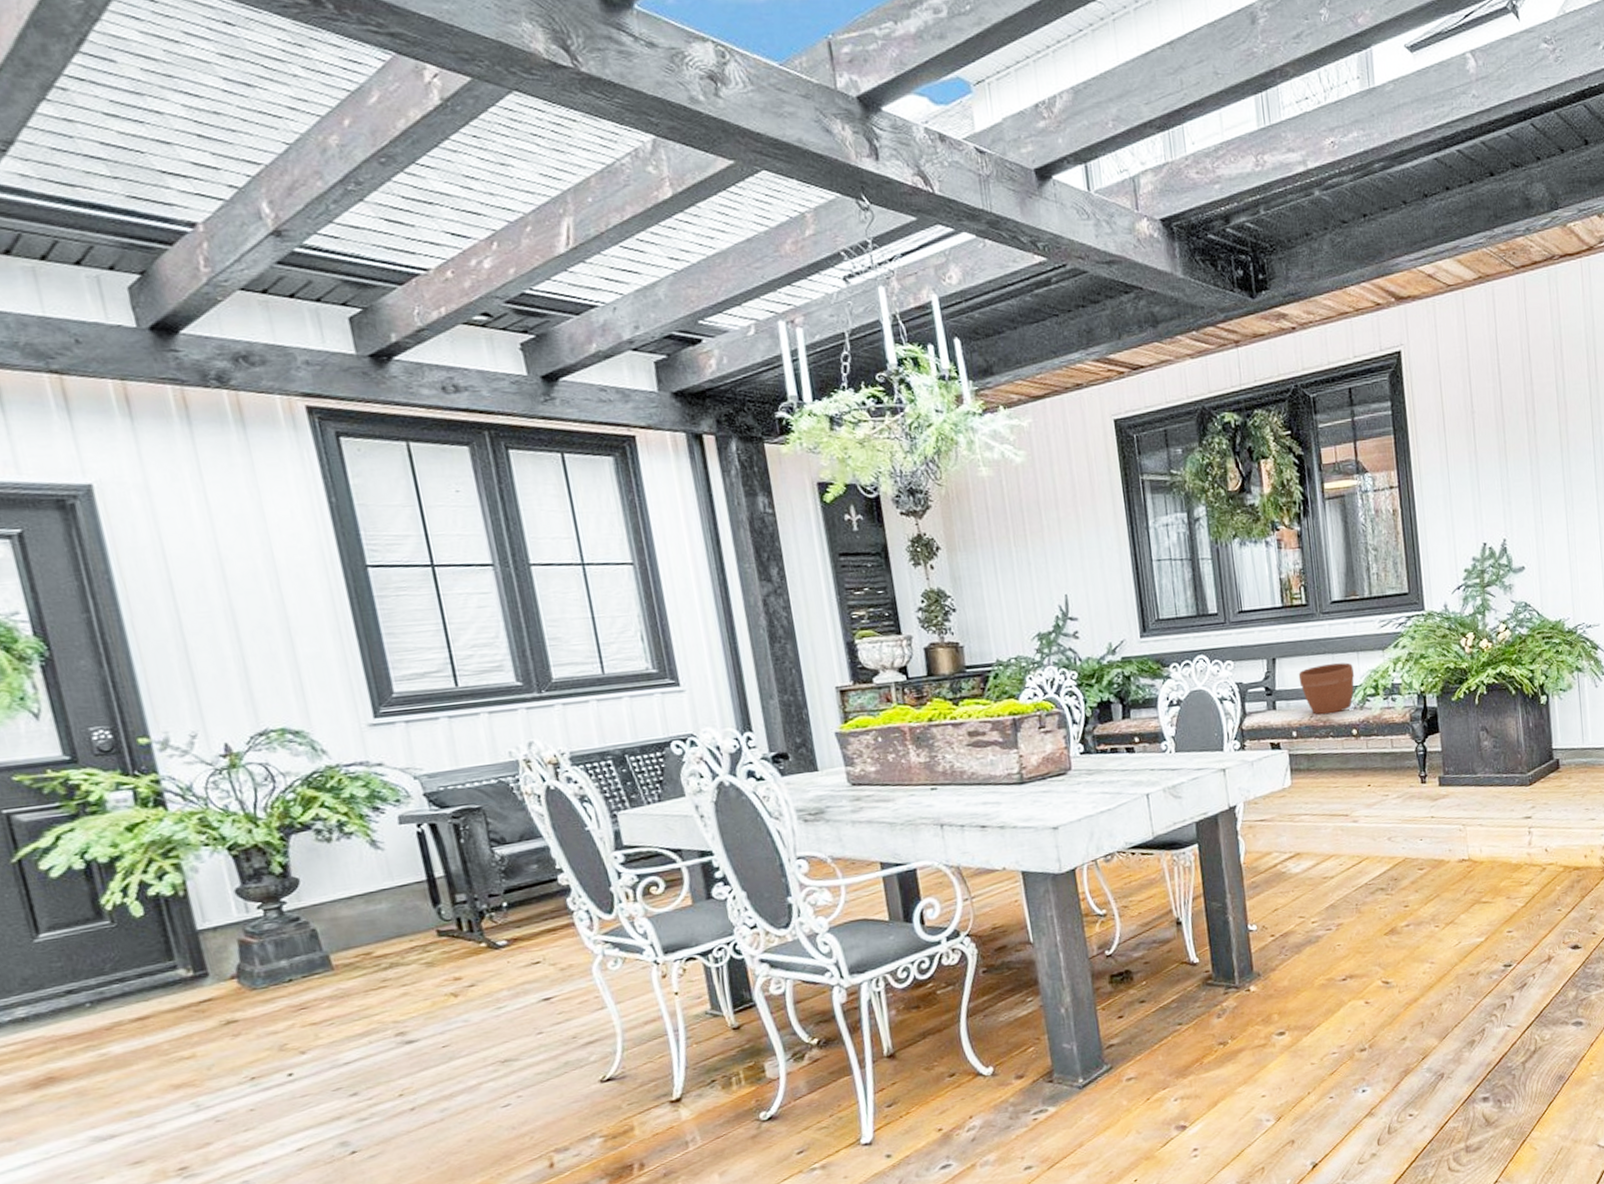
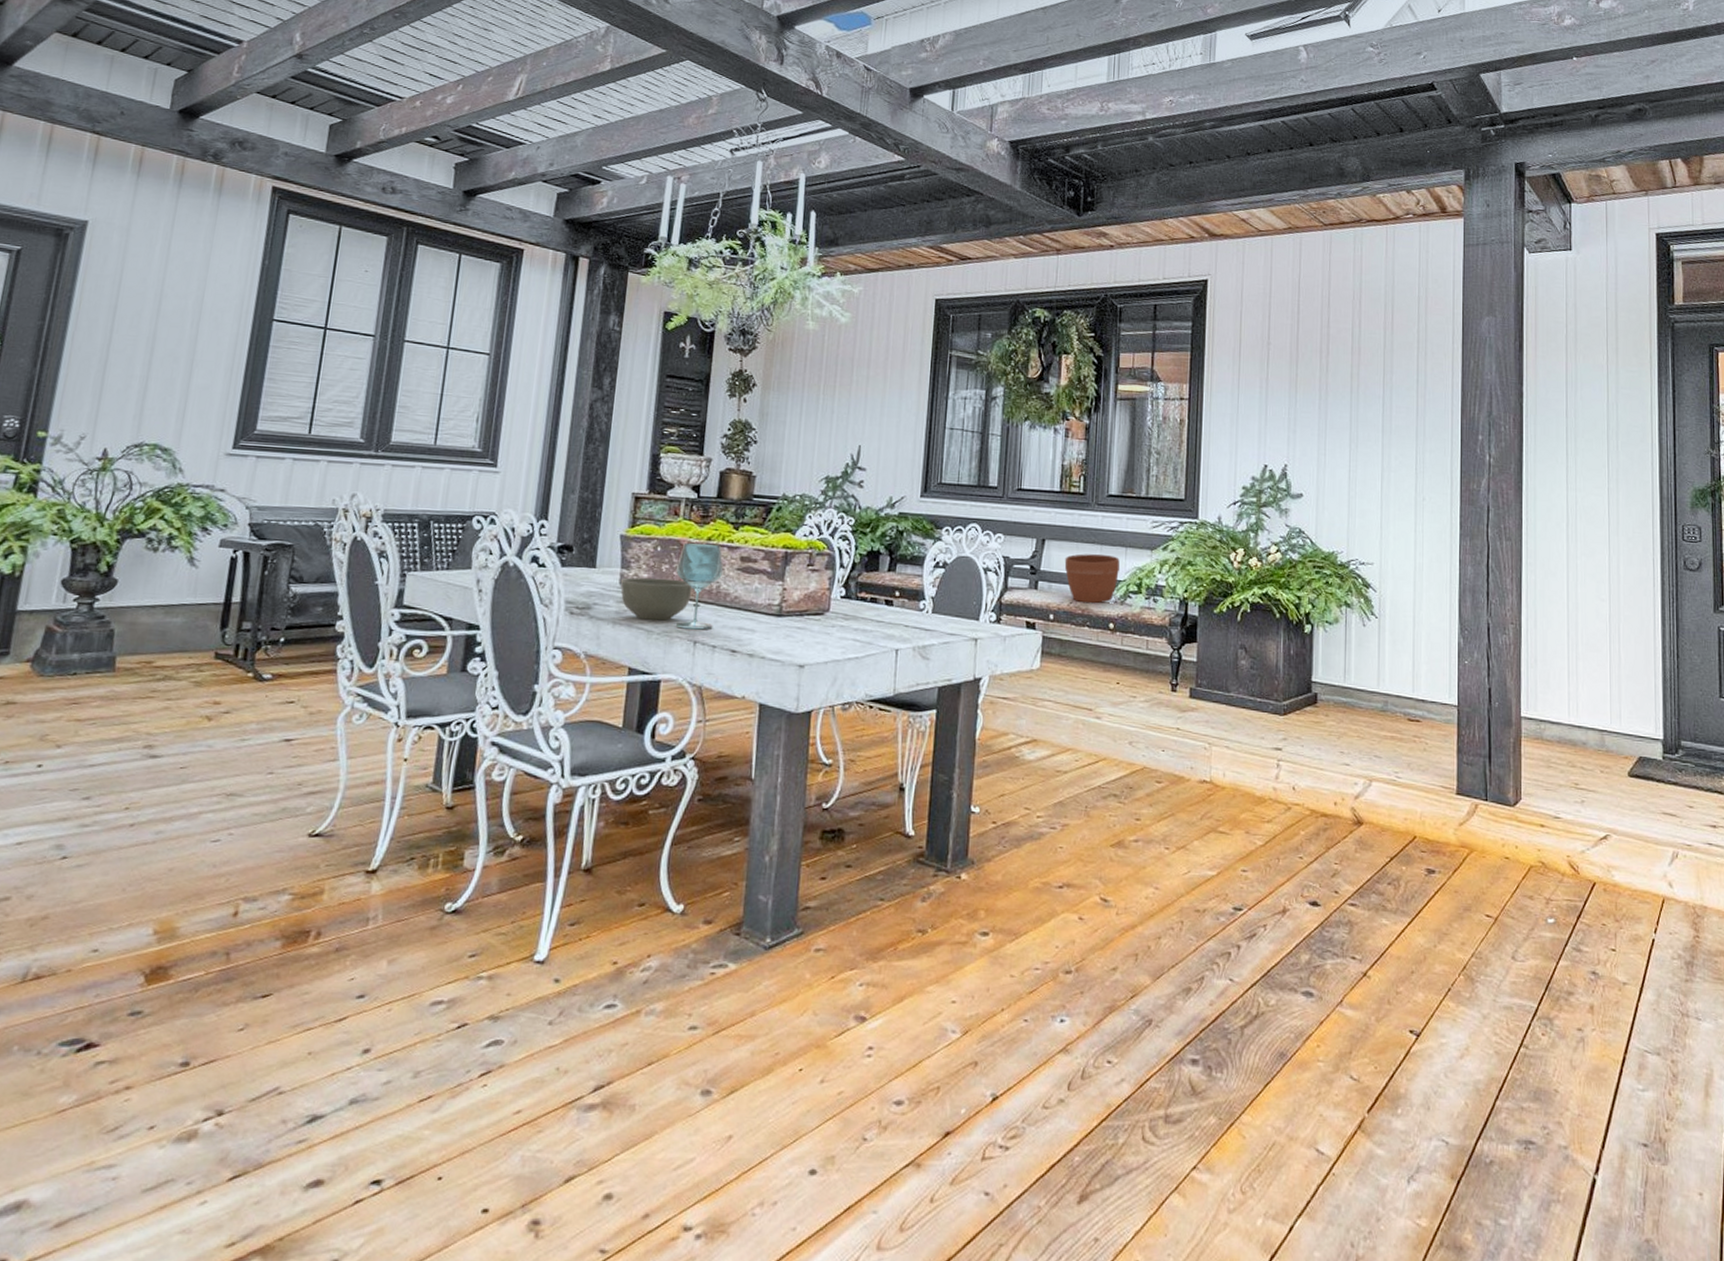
bowl: none [847,766,927,814] -> present [620,577,693,621]
wine glass: none [903,724,956,815] -> present [675,542,724,630]

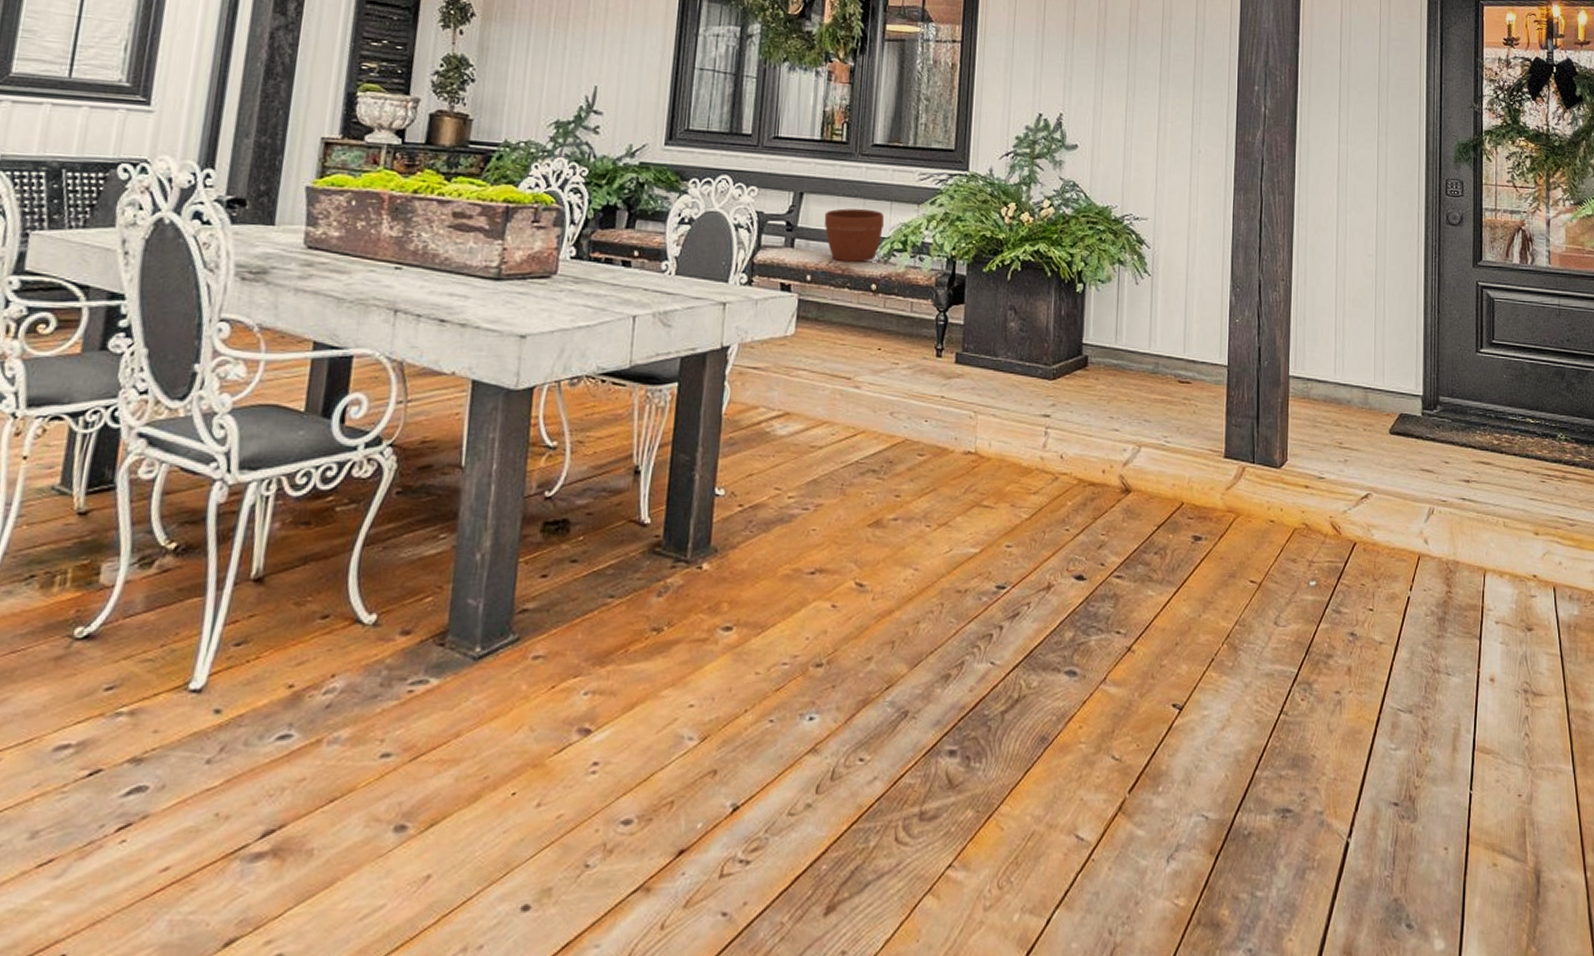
bowl: present [620,577,693,621] -> none [305,236,394,287]
wine glass: present [675,542,724,630] -> none [372,196,432,297]

